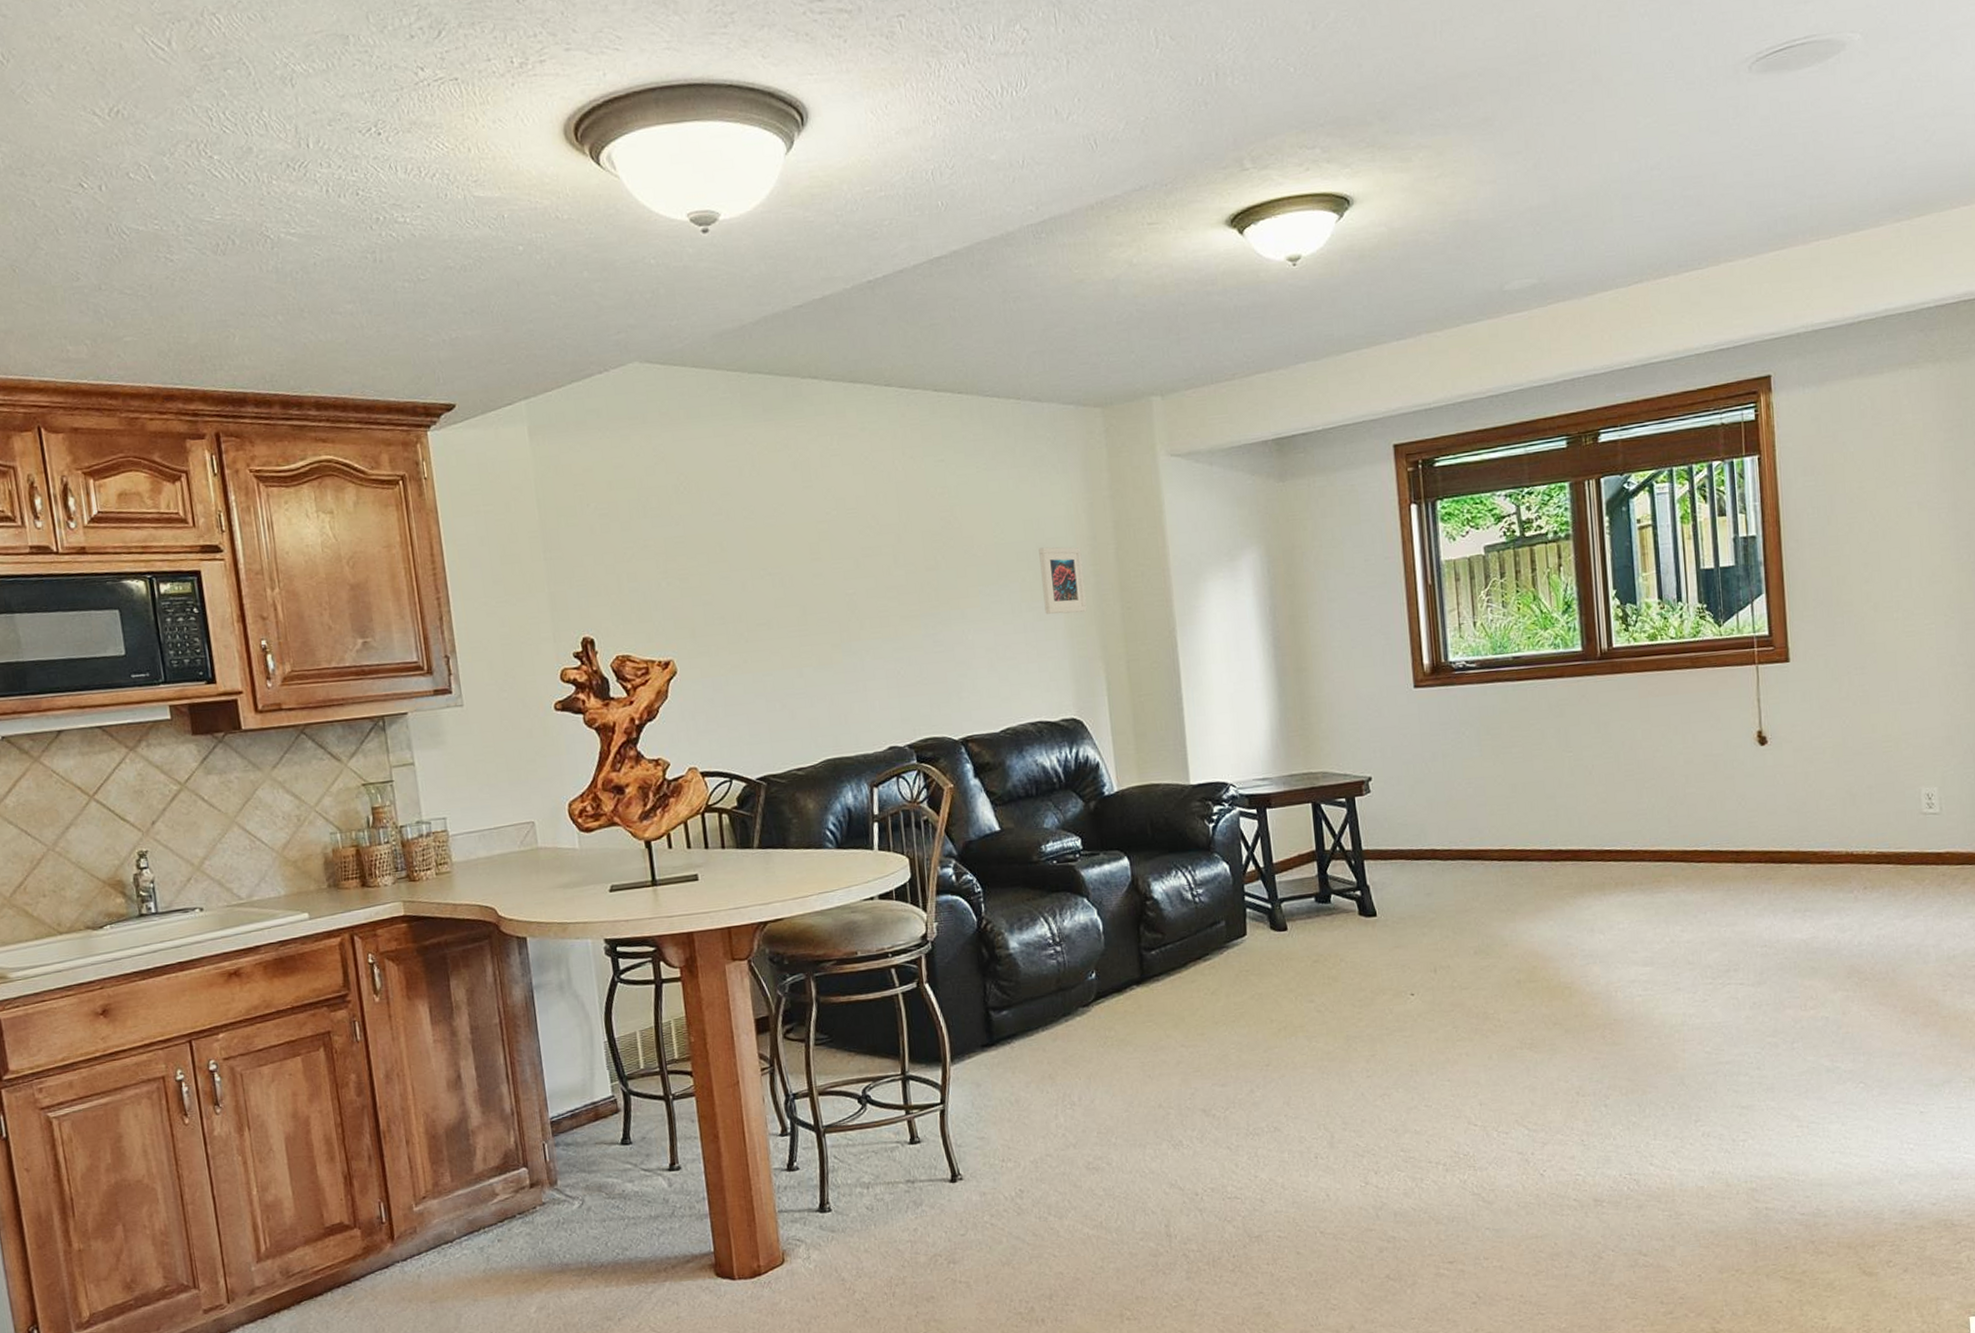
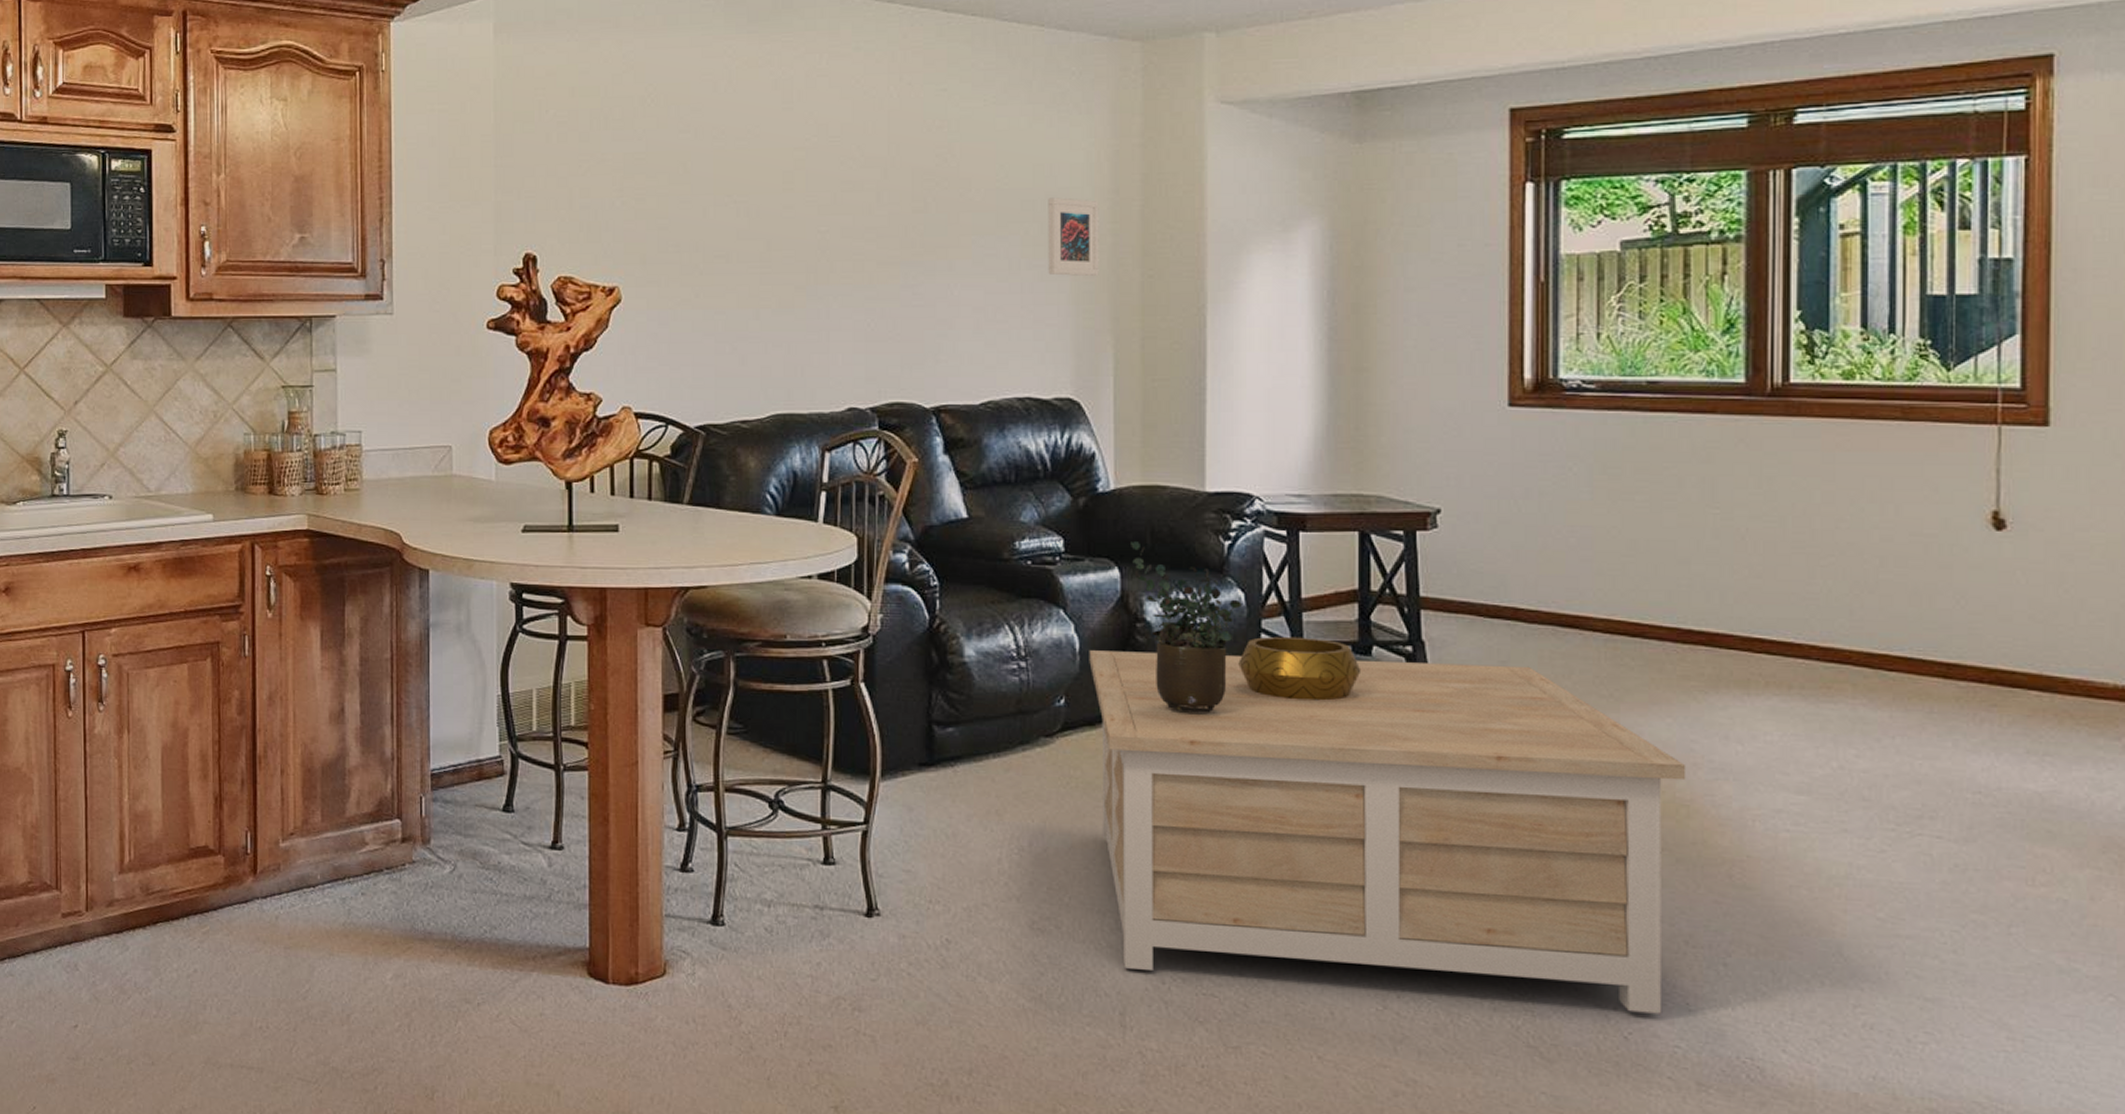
coffee table: none [1111,895,1567,1188] -> present [1089,650,1687,1014]
potted plant: none [1135,833,1228,969] -> present [1131,542,1242,713]
decorative bowl: none [1229,894,1324,948] -> present [1238,636,1362,701]

